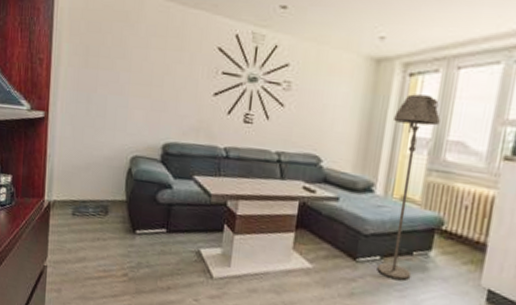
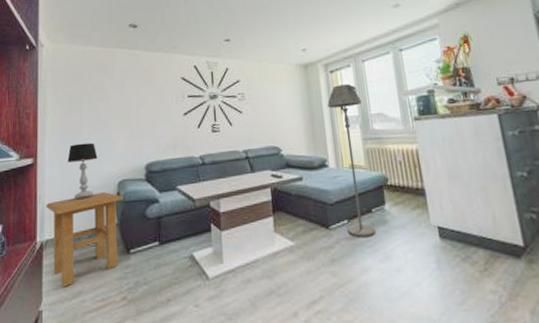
side table: none [55,163,135,250] -> present [46,192,124,287]
table lamp: none [79,104,112,167] -> present [67,142,98,200]

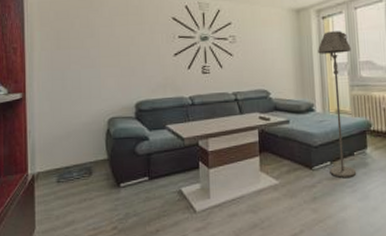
side table: present [46,192,124,287] -> none [36,129,114,217]
table lamp: present [67,142,98,200] -> none [56,79,88,135]

